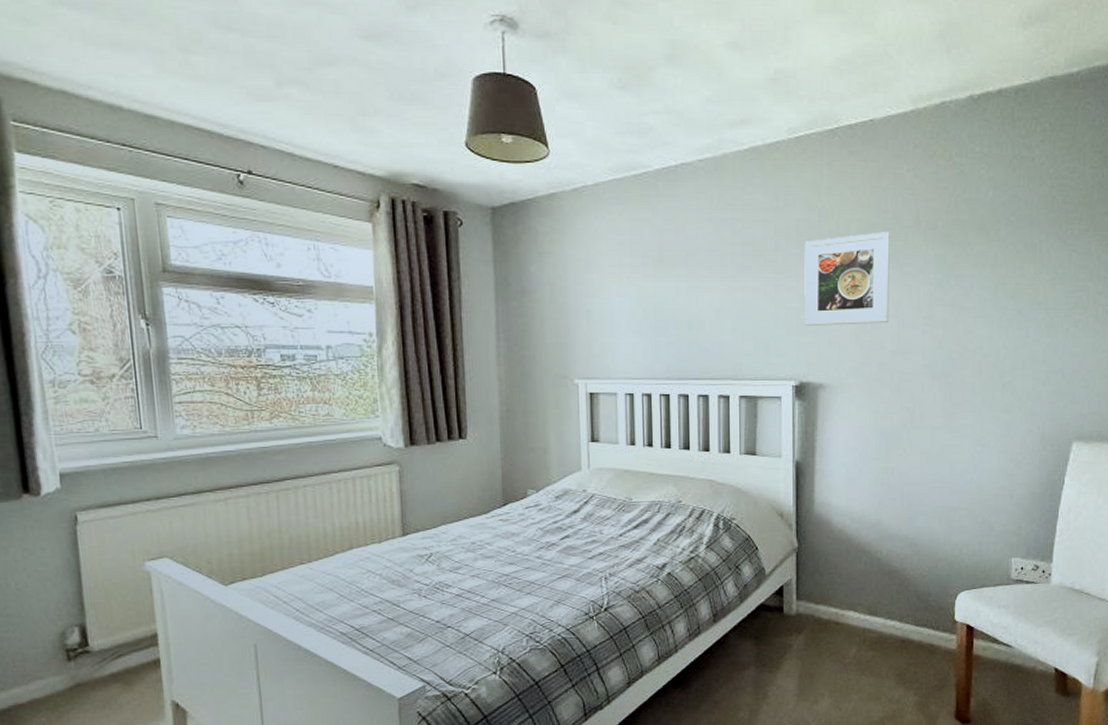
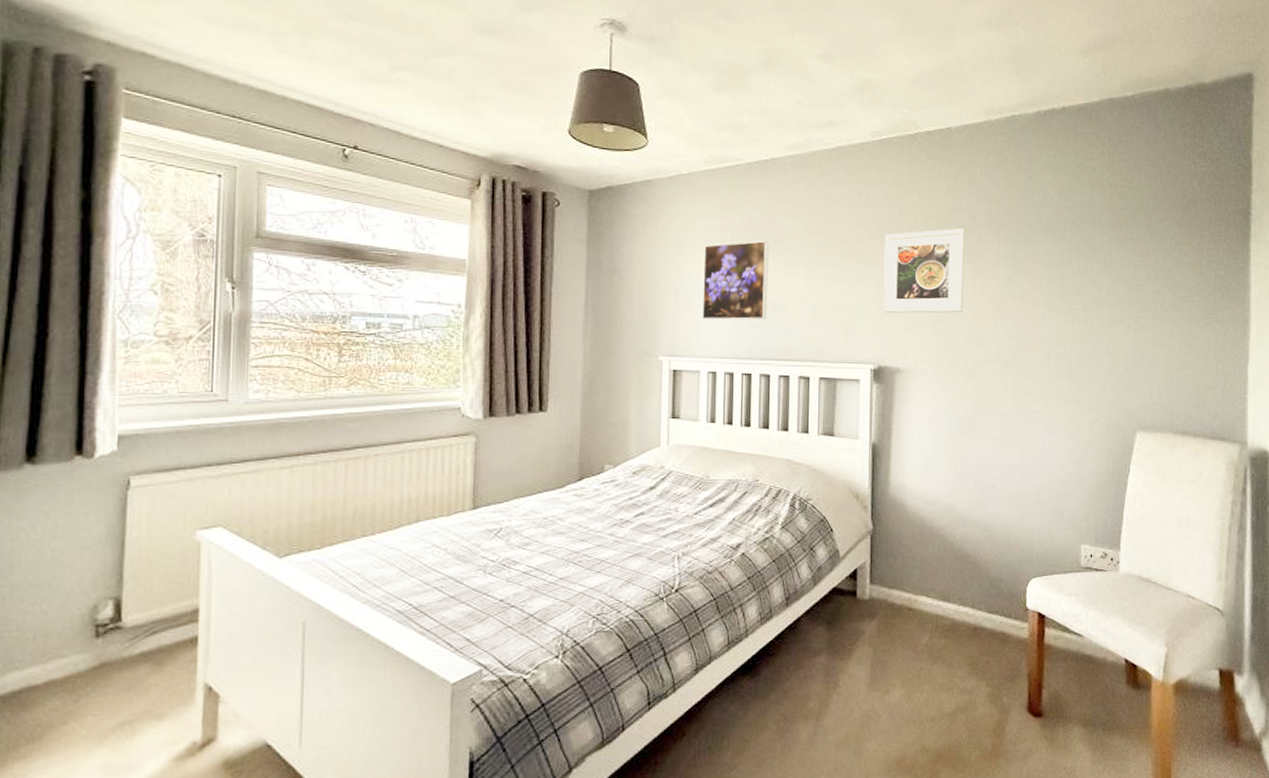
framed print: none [614,253,683,339] -> present [702,240,769,320]

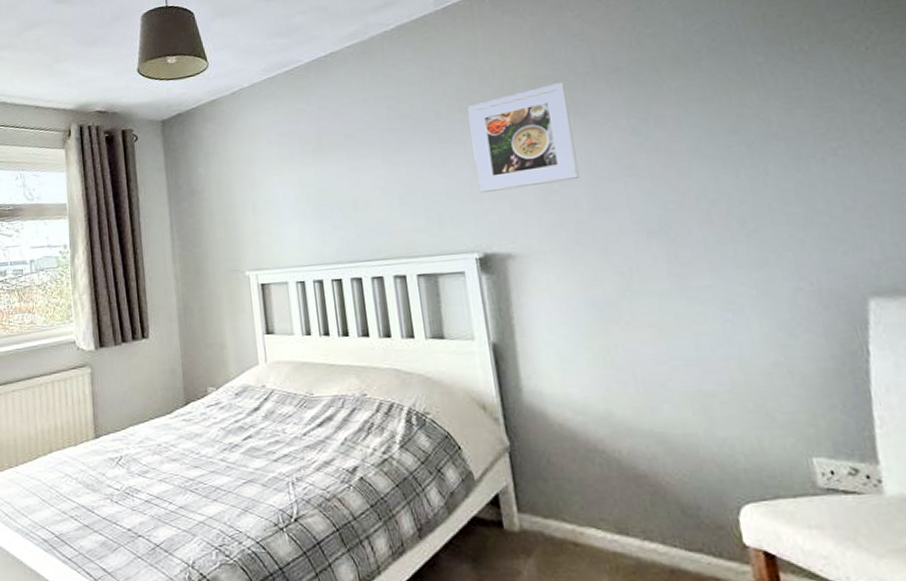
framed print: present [702,240,769,320] -> none [275,137,350,228]

